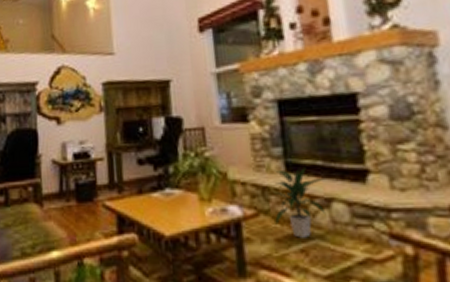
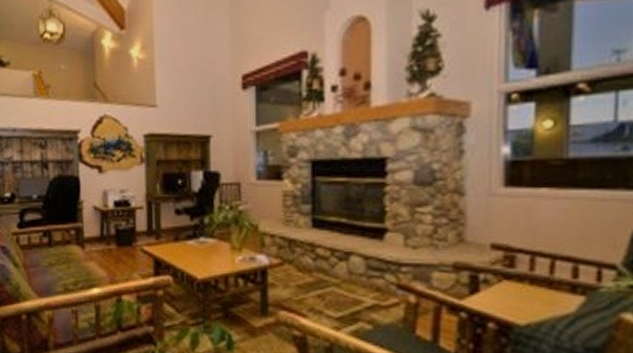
indoor plant: present [273,168,326,238] -> none [298,225,347,285]

